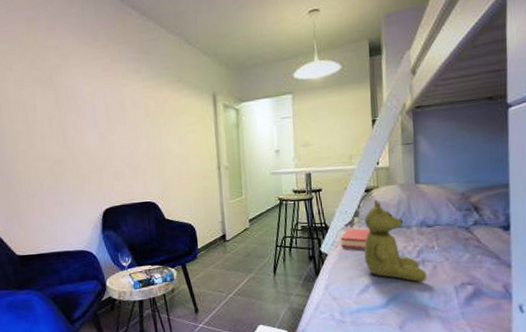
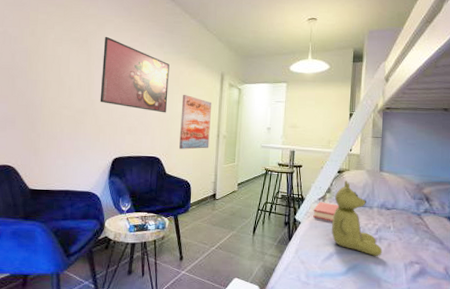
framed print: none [71,69,156,151] -> present [100,36,170,113]
wall art: none [171,125,211,189] -> present [179,95,212,150]

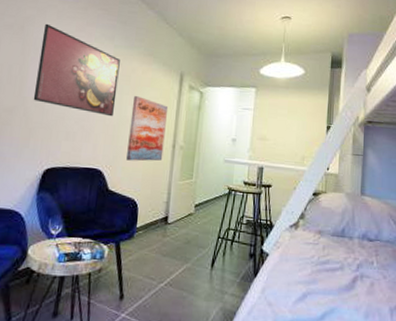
hardback book: present [313,202,339,222] -> none [283,229,314,254]
stuffed bear: present [332,180,383,256] -> none [305,204,364,298]

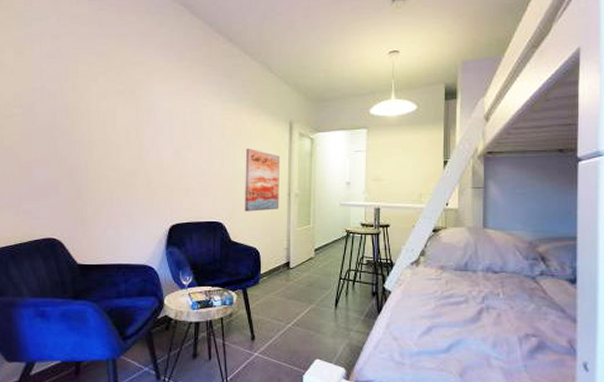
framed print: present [33,23,120,117] -> none [152,86,229,171]

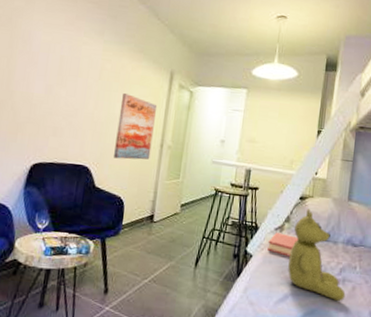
hardback book: none [405,267,436,290] -> present [267,232,299,257]
stuffed bear: none [429,240,491,329] -> present [288,209,346,301]

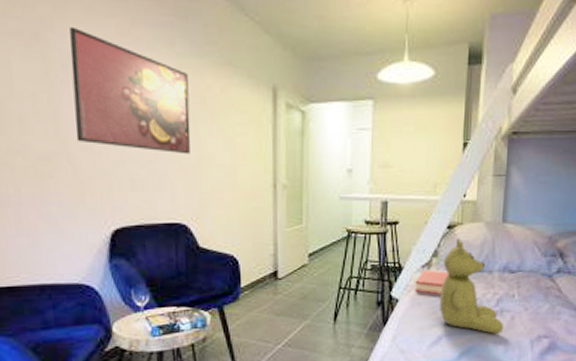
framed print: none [21,15,110,114] -> present [69,26,191,155]
wall art: present [114,93,158,160] -> none [213,124,262,209]

